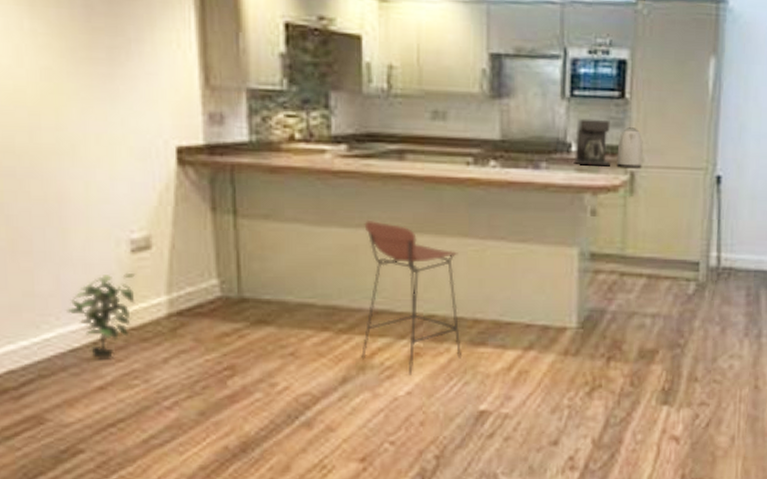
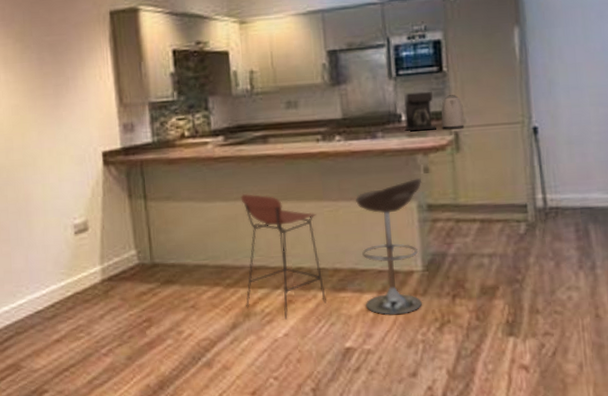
potted plant: present [65,272,136,358] -> none [32,250,79,317]
bar stool: none [508,220,588,376] -> present [356,177,423,316]

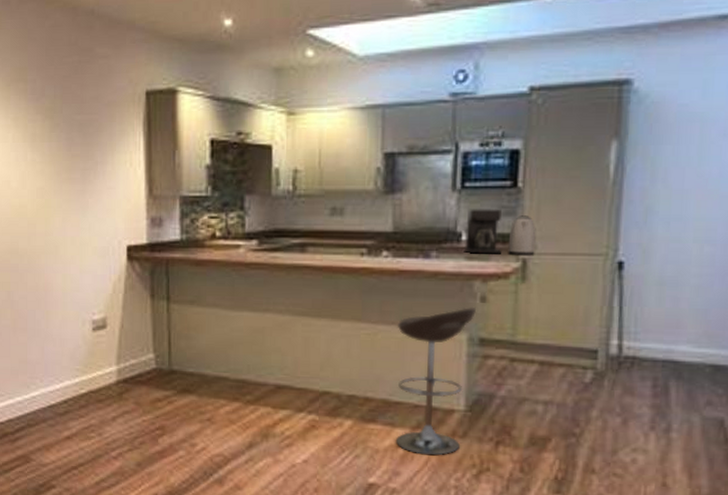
bar stool: present [240,193,327,320] -> none [265,305,354,445]

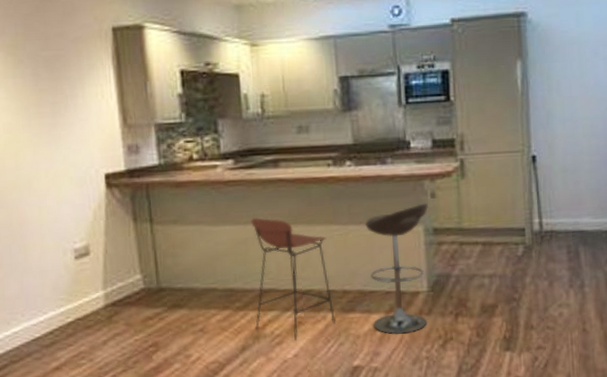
bar stool: none [265,305,354,445] -> present [251,217,336,341]
coffee maker: present [463,209,502,256] -> none [412,119,443,159]
kettle: present [508,215,536,256] -> none [447,123,470,157]

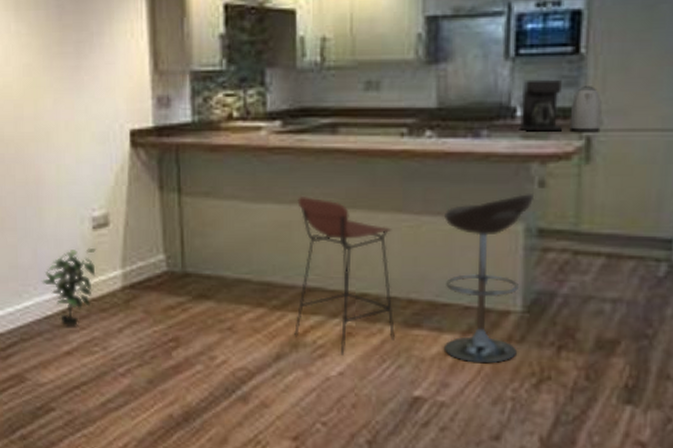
potted plant: none [28,275,80,345] -> present [41,247,97,326]
coffee maker: none [412,119,443,159] -> present [519,79,562,133]
kettle: none [447,123,470,157] -> present [569,86,602,133]

